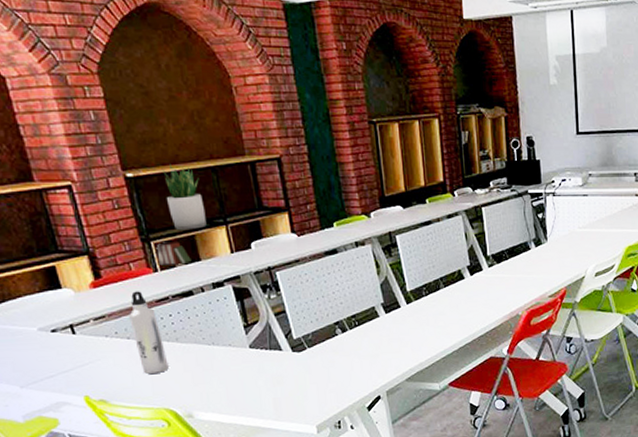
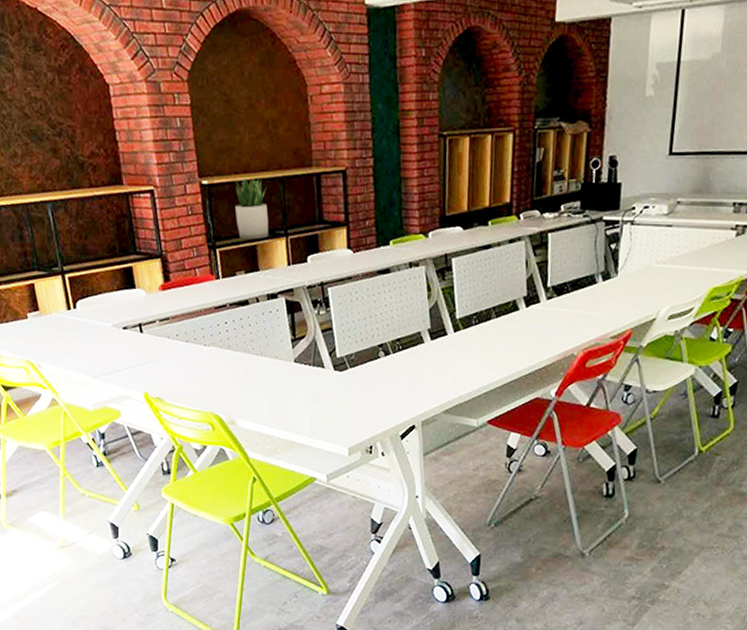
water bottle: present [129,291,169,375] -> none [190,296,219,379]
books: present [153,240,191,266] -> none [218,249,251,274]

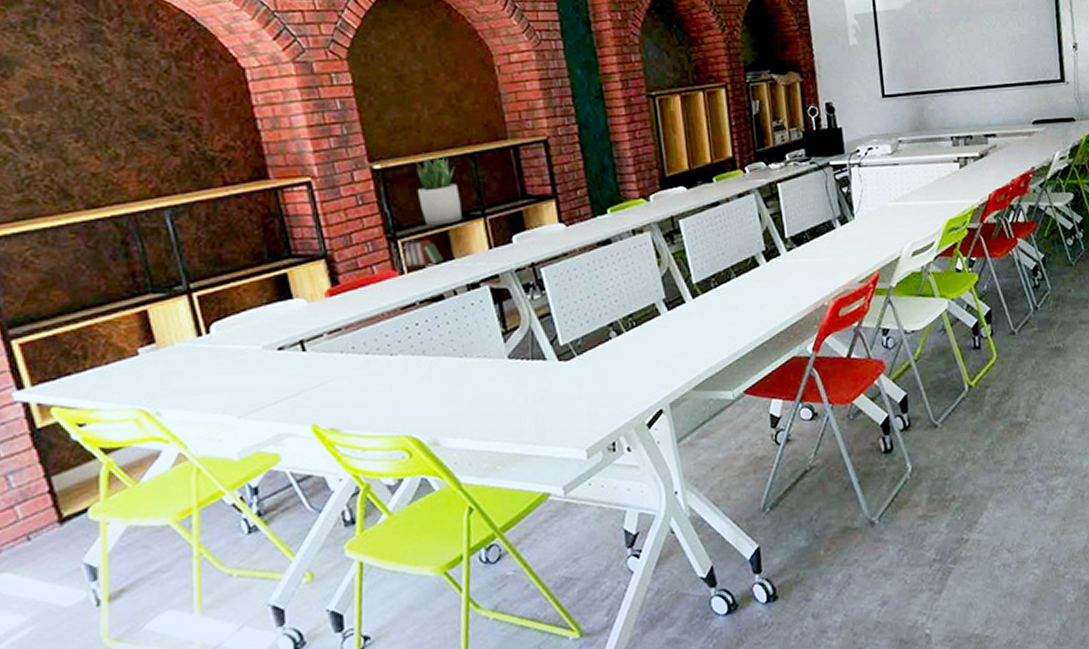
books: none [218,249,251,274] -> present [400,238,443,267]

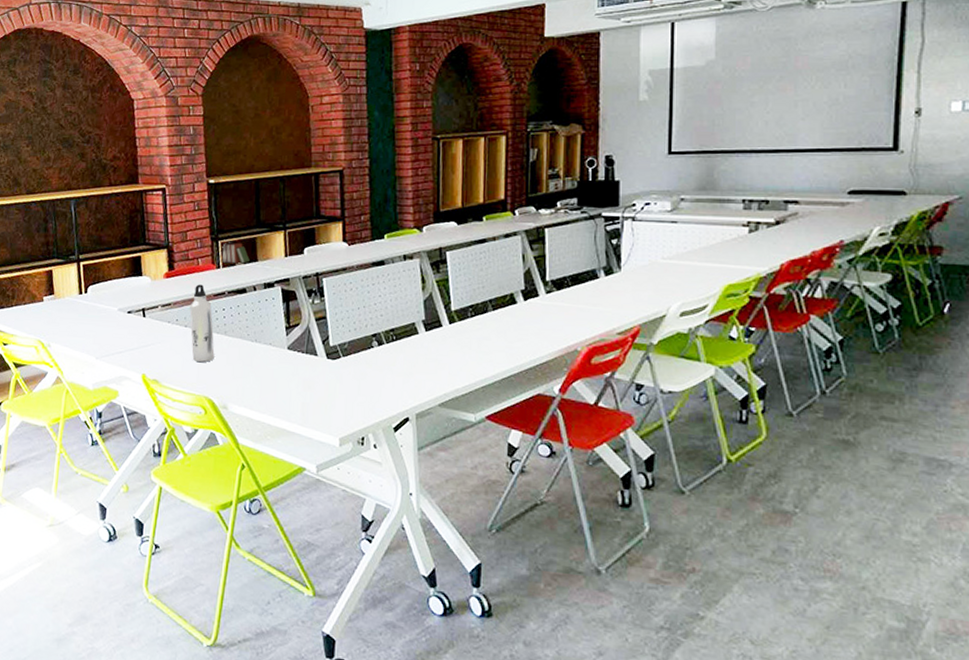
water bottle: none [369,297,413,396] -> present [189,284,215,363]
planter: present [411,151,462,226] -> none [237,172,269,233]

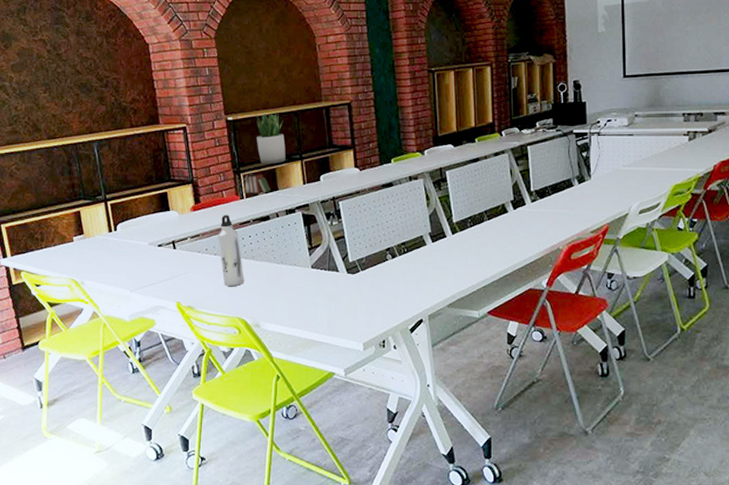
planter: none [237,172,269,233] -> present [253,108,286,165]

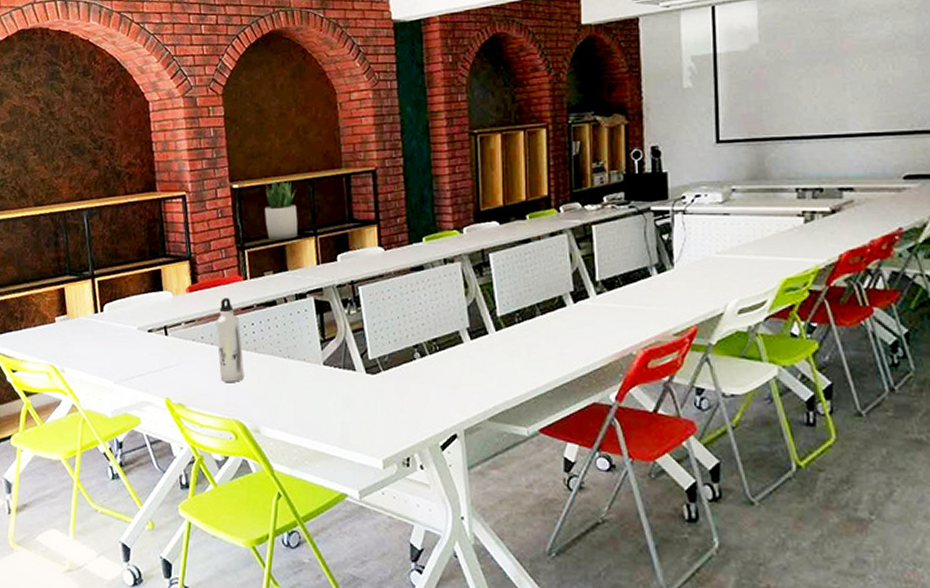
books: present [242,173,271,194] -> none [246,250,279,274]

